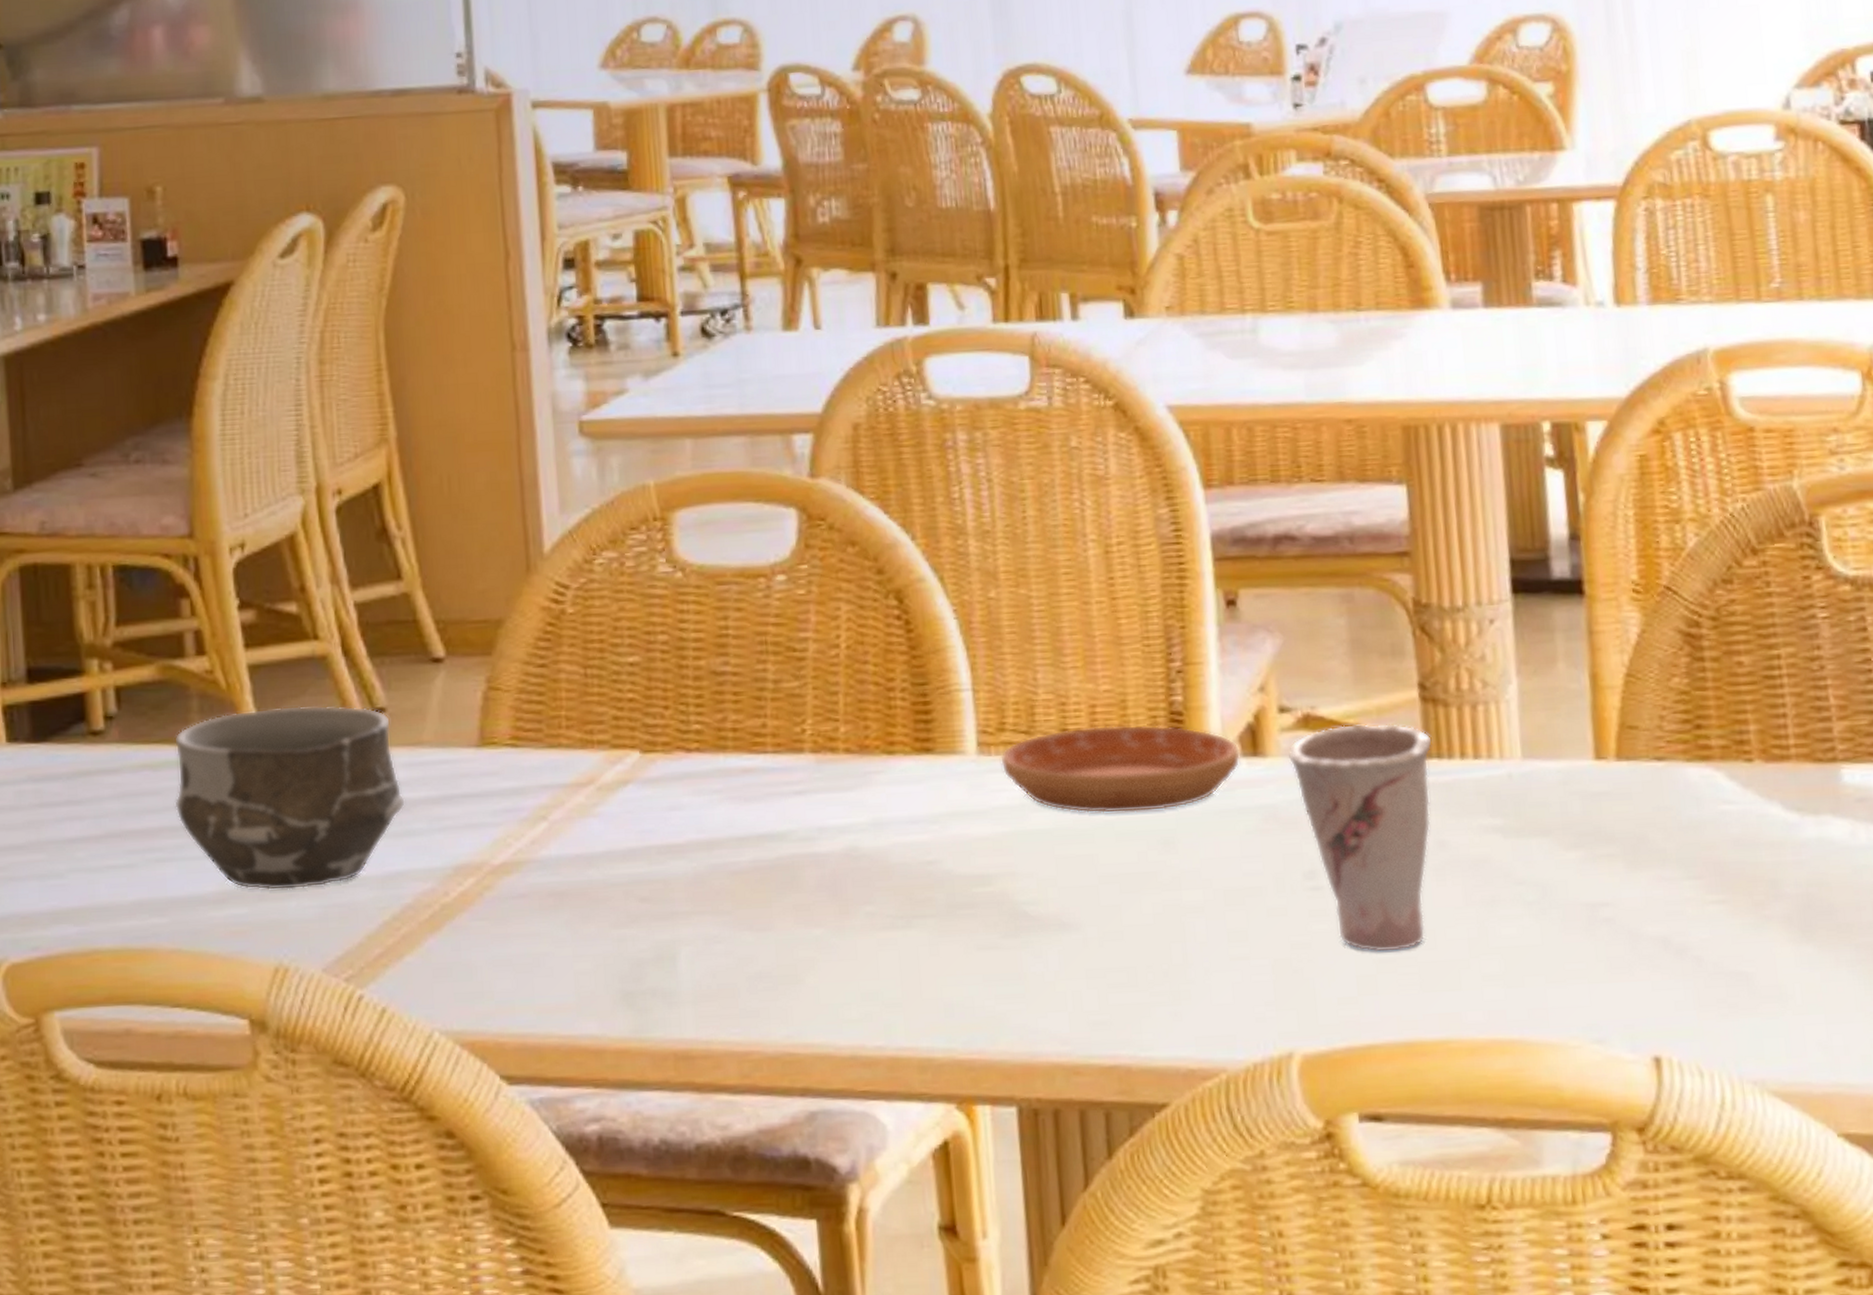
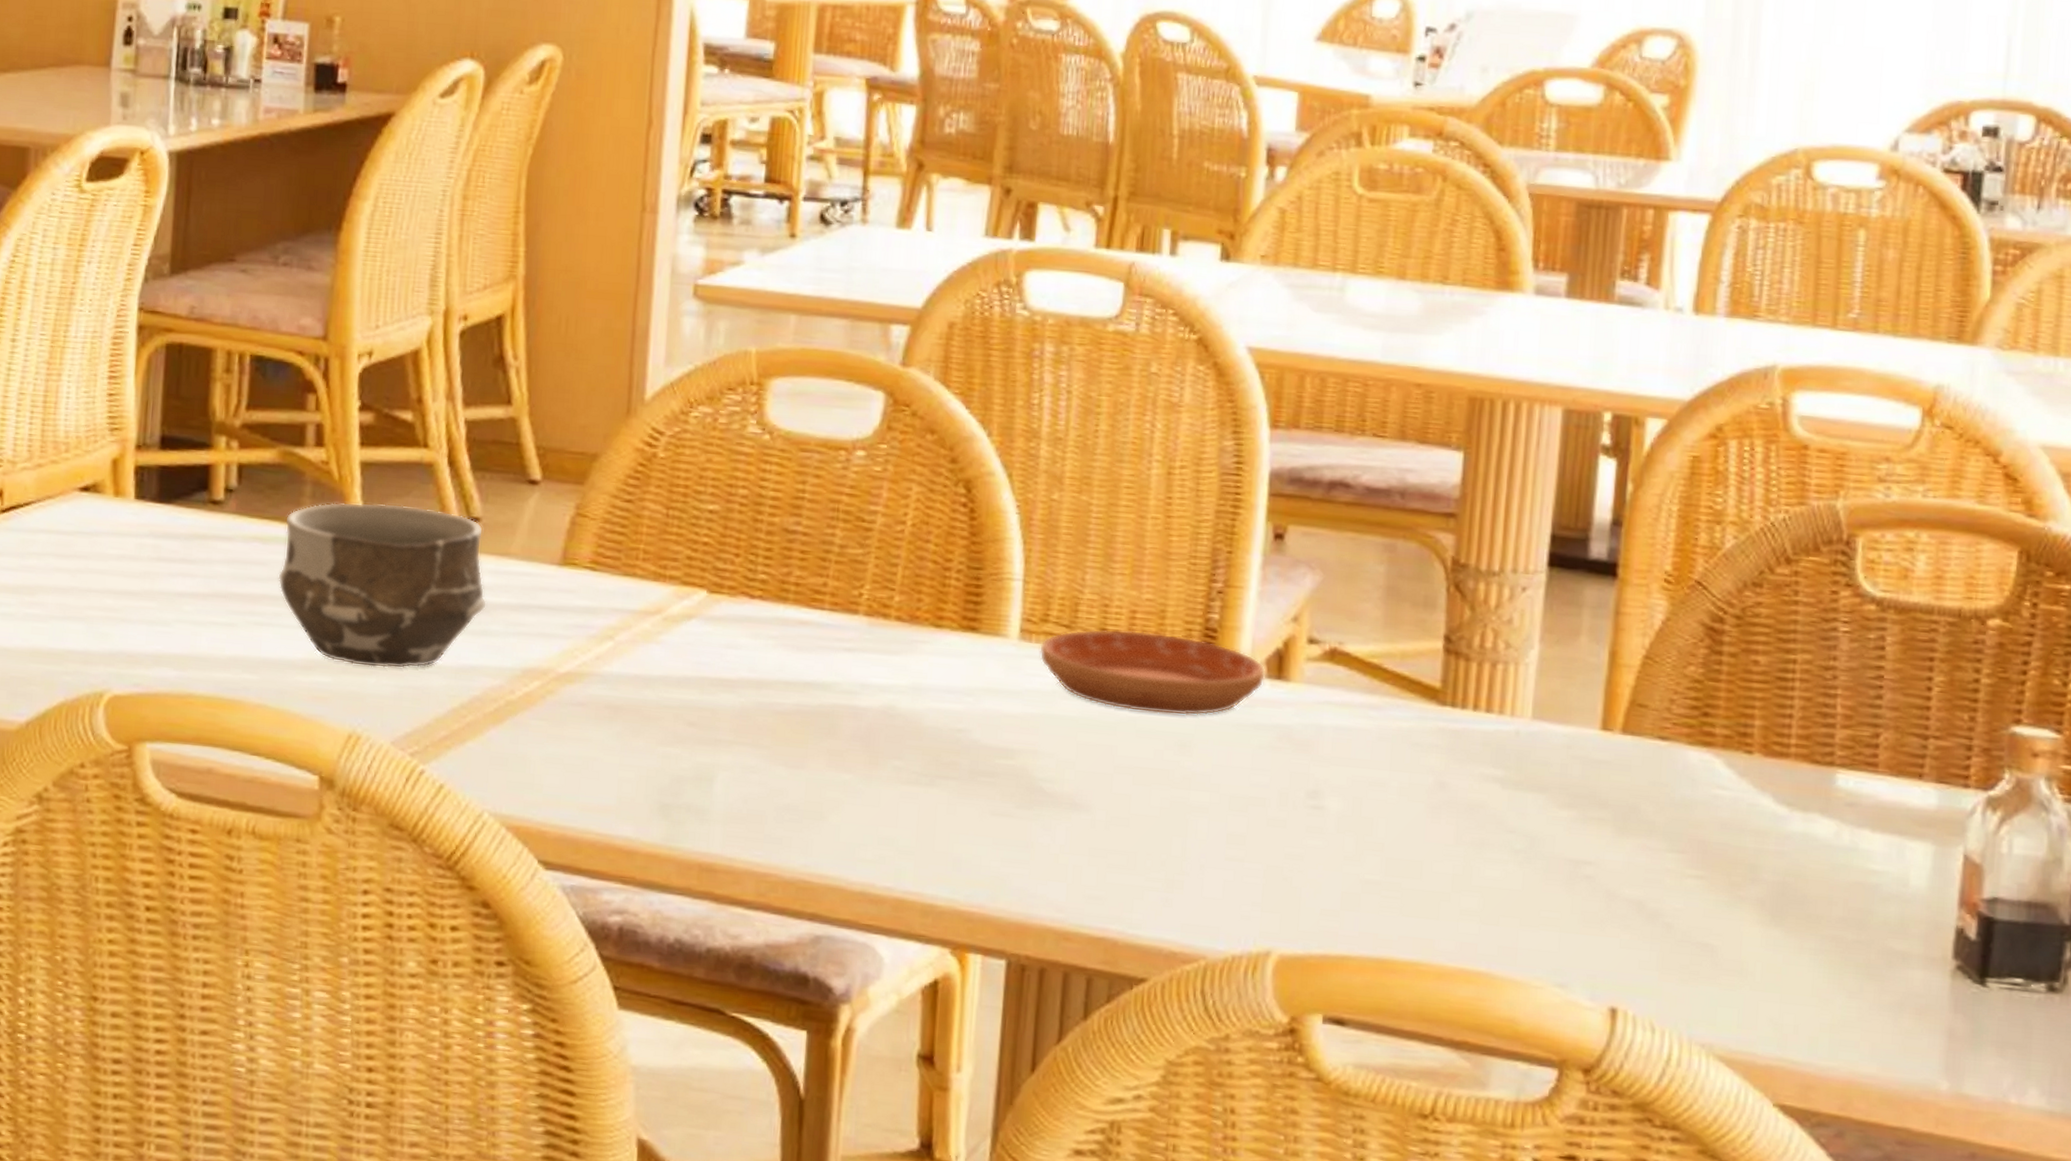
cup: present [1288,723,1432,953] -> none [1310,663,1449,876]

